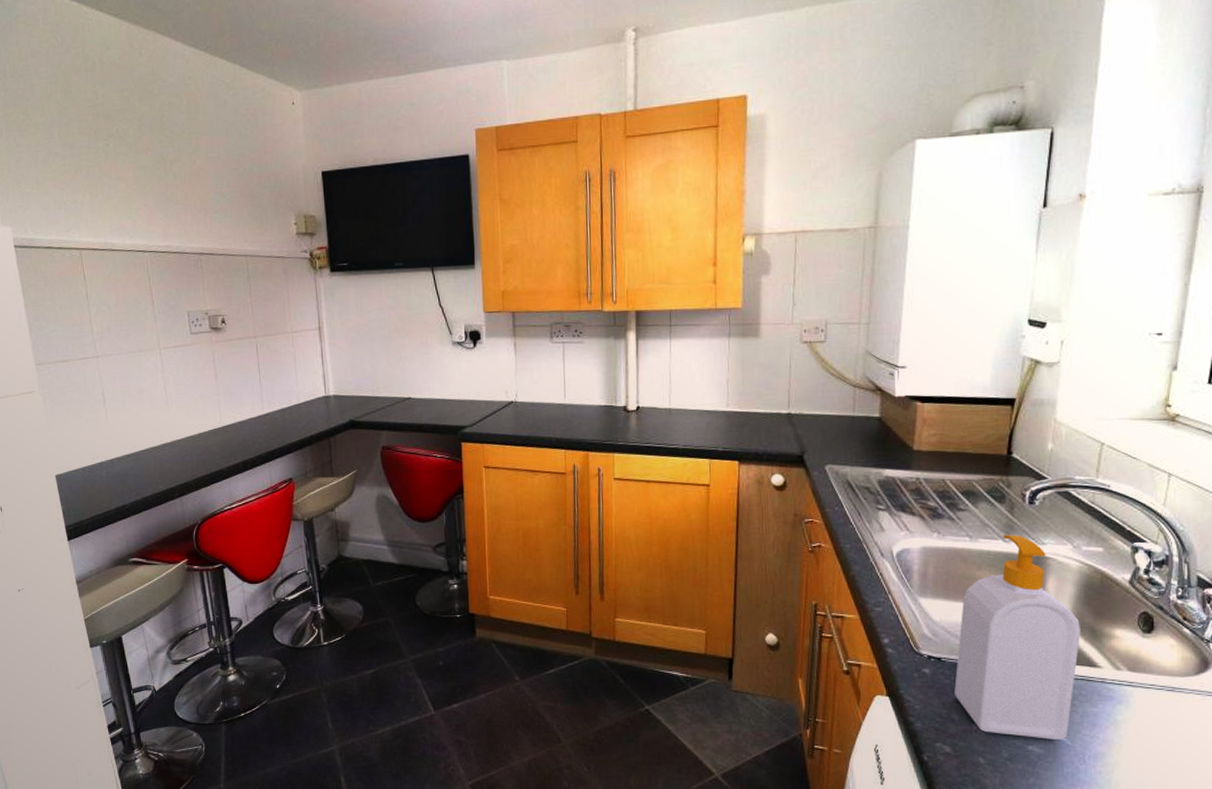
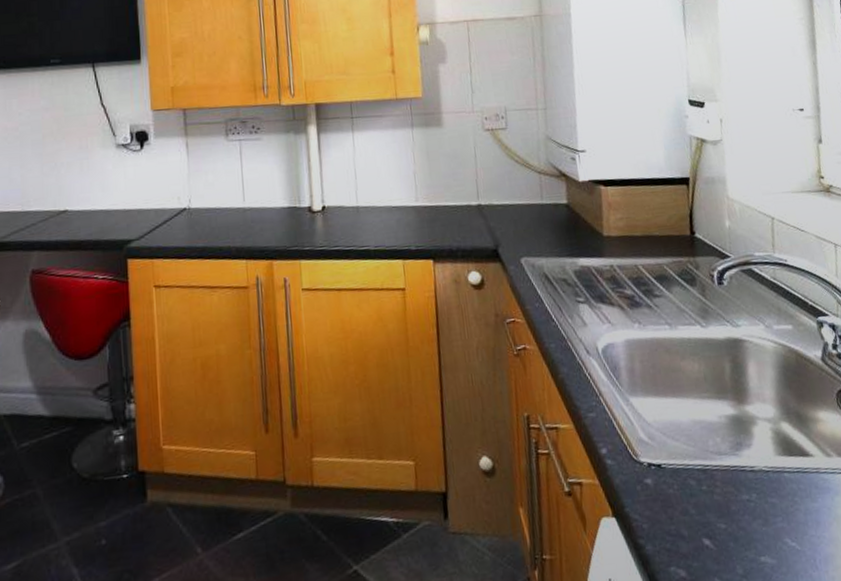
soap bottle: present [954,535,1080,741] -> none [672,318,796,548]

